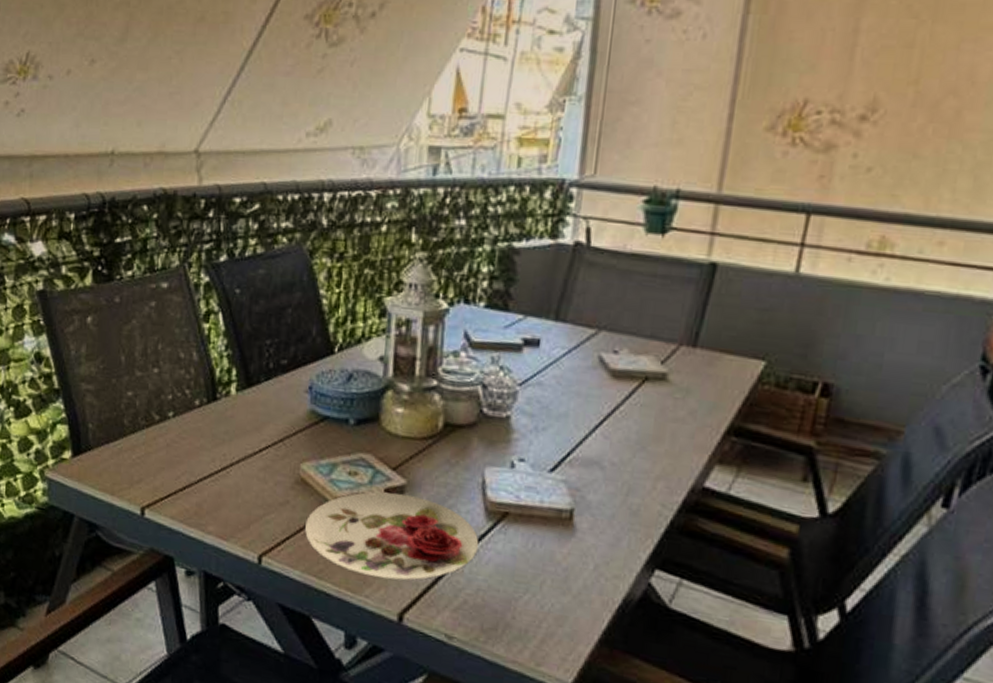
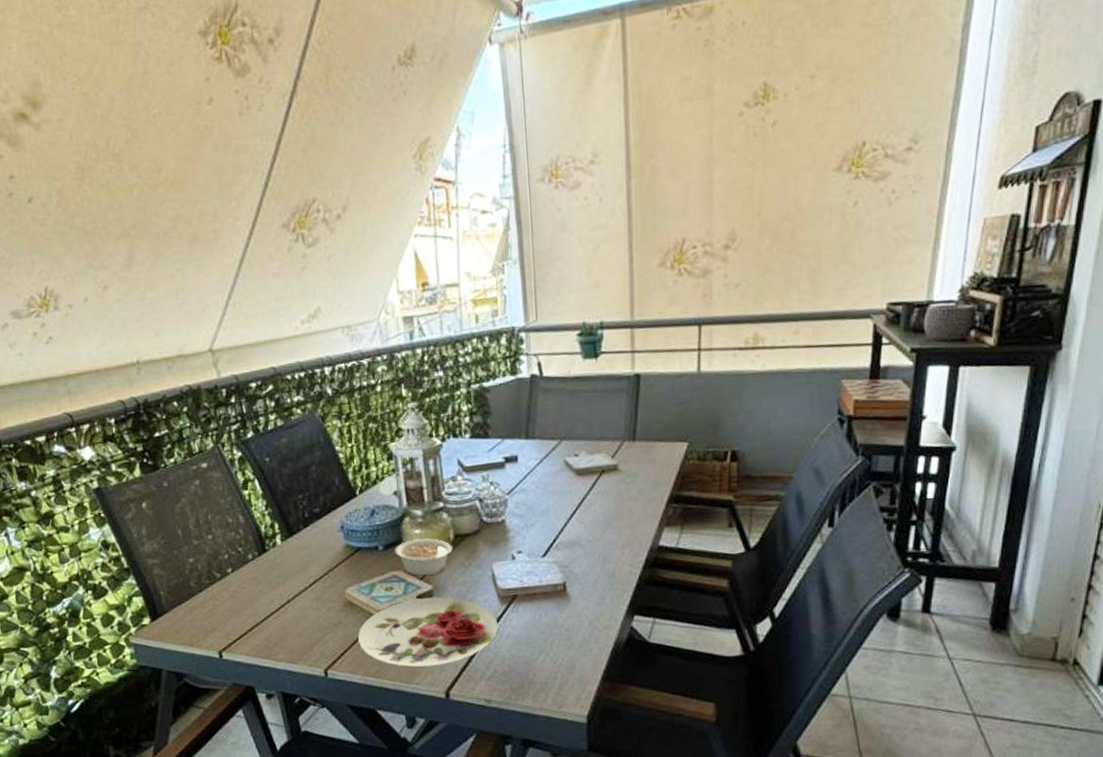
legume: none [368,418,439,467] -> present [395,538,453,575]

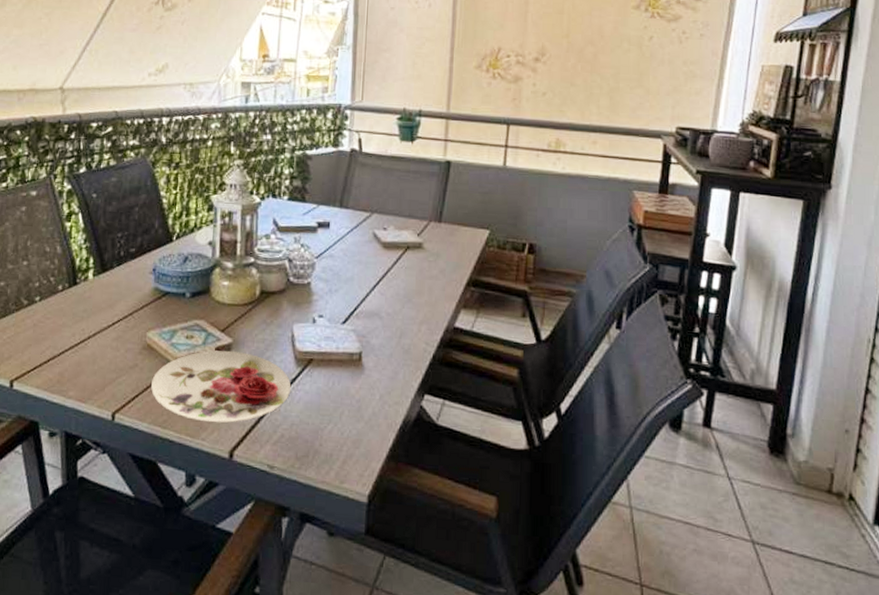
legume: present [395,538,453,575] -> none [201,290,257,328]

